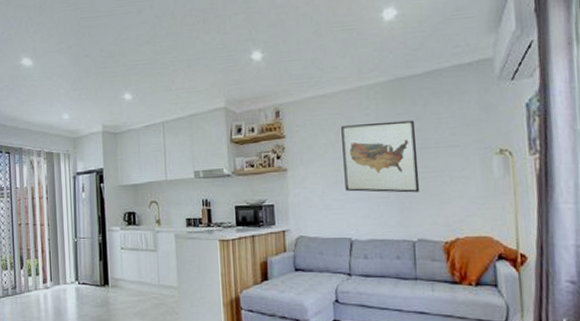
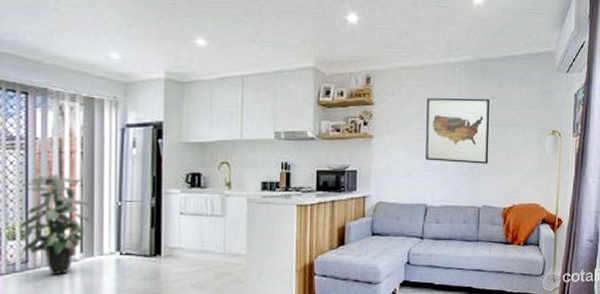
indoor plant: none [9,216,55,300] -> present [19,173,89,276]

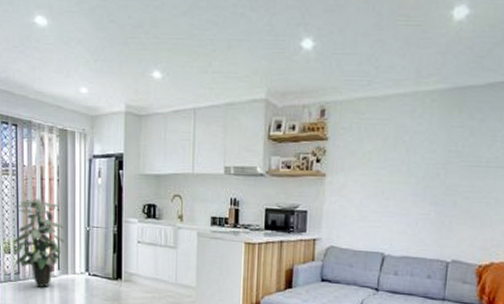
wall art: present [425,98,490,164] -> none [385,133,468,212]

